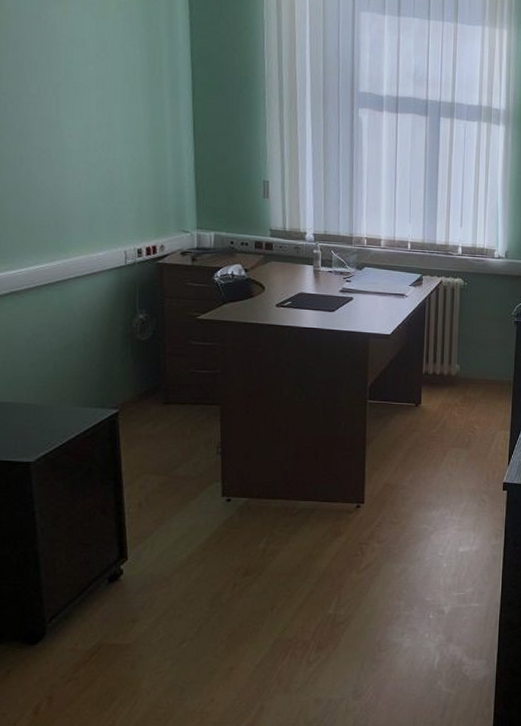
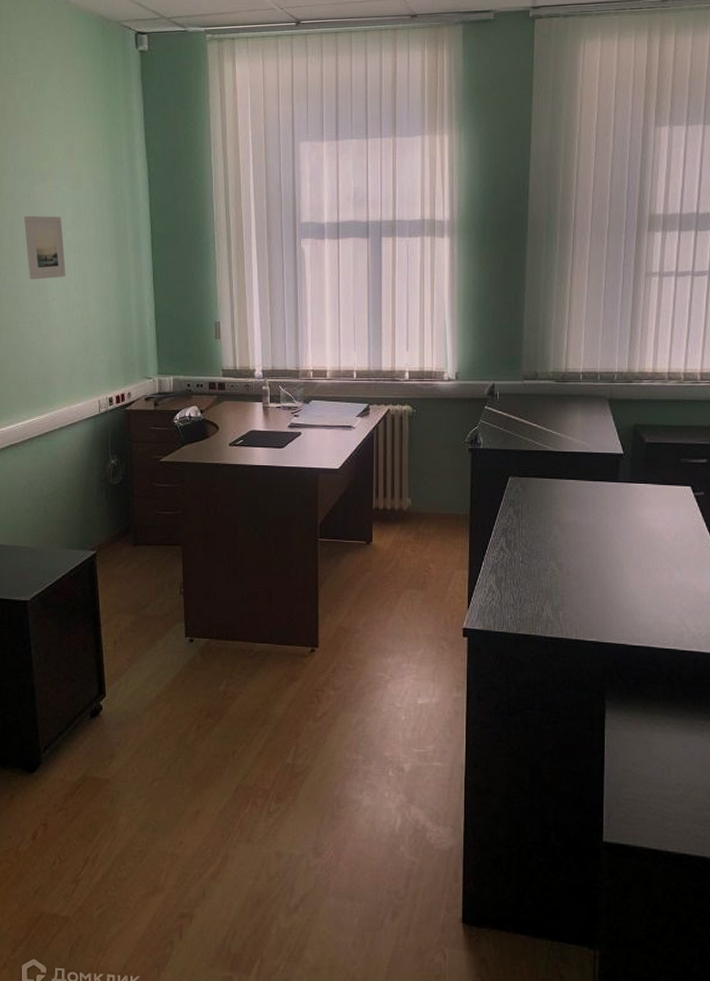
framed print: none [32,38,86,114] -> present [24,215,66,280]

